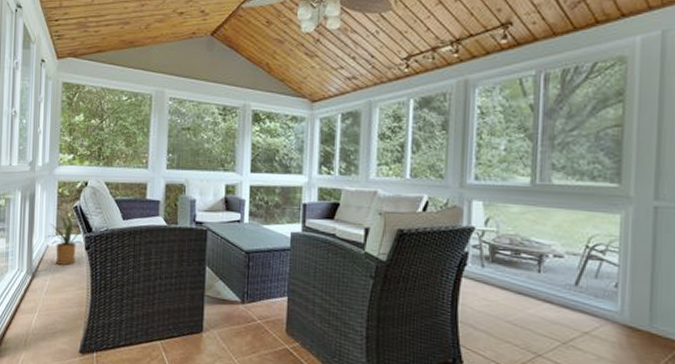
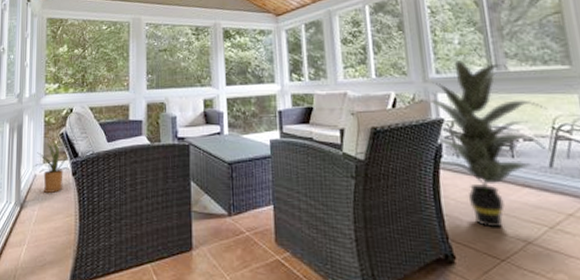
indoor plant: none [459,168,585,339] -> present [425,61,548,228]

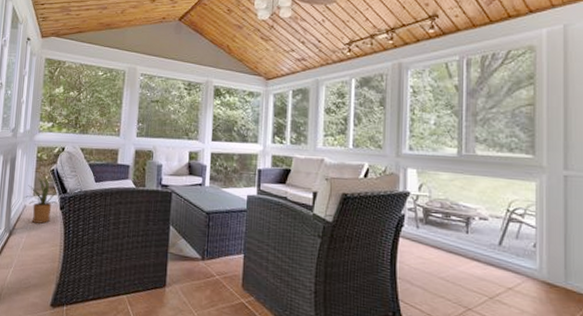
indoor plant: present [425,61,548,228] -> none [396,140,506,294]

